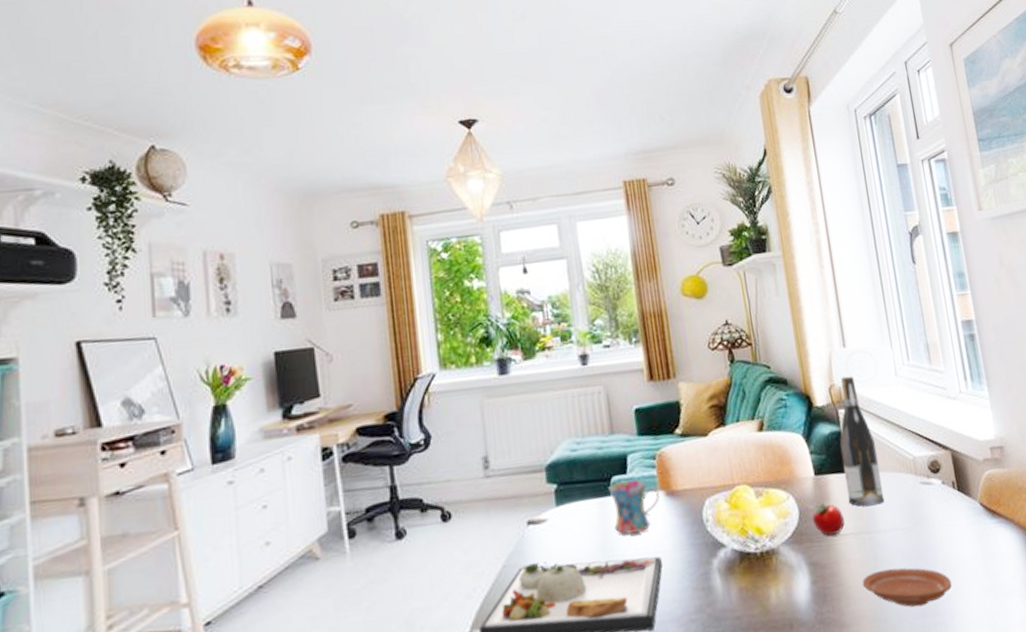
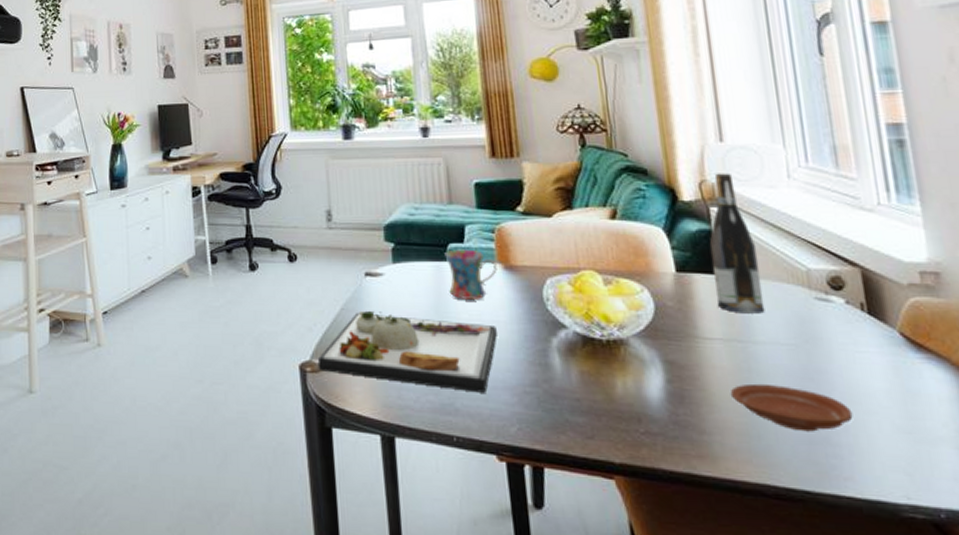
apple: present [812,503,845,536] -> none [671,302,711,336]

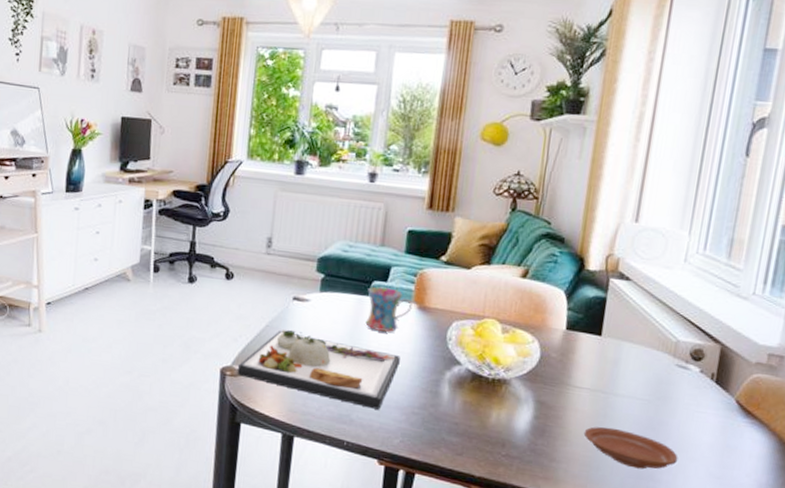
wine bottle: present [709,173,765,314] -> none [594,249,640,372]

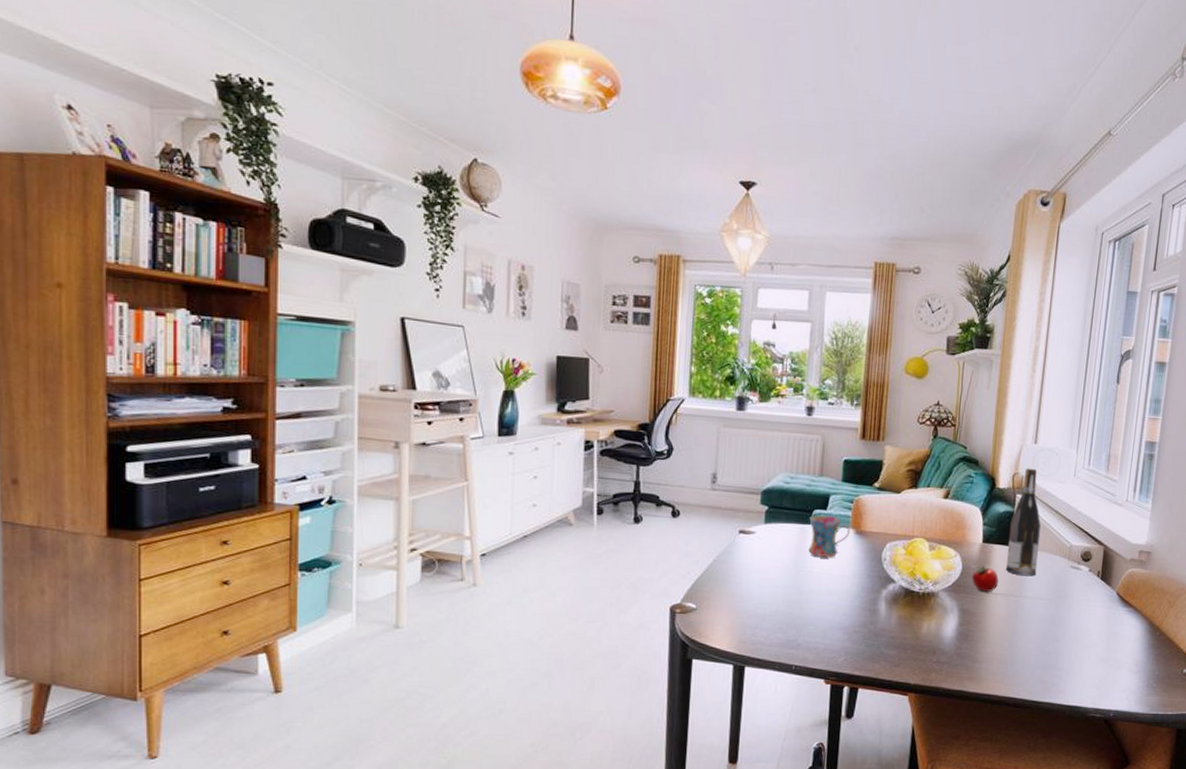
dinner plate: present [237,329,400,410] -> none [686,562,841,632]
apple: none [552,355,584,385] -> present [972,566,999,592]
plate: present [583,427,678,469] -> none [1000,626,1075,661]
wine bottle: none [594,249,640,372] -> present [1006,468,1042,576]

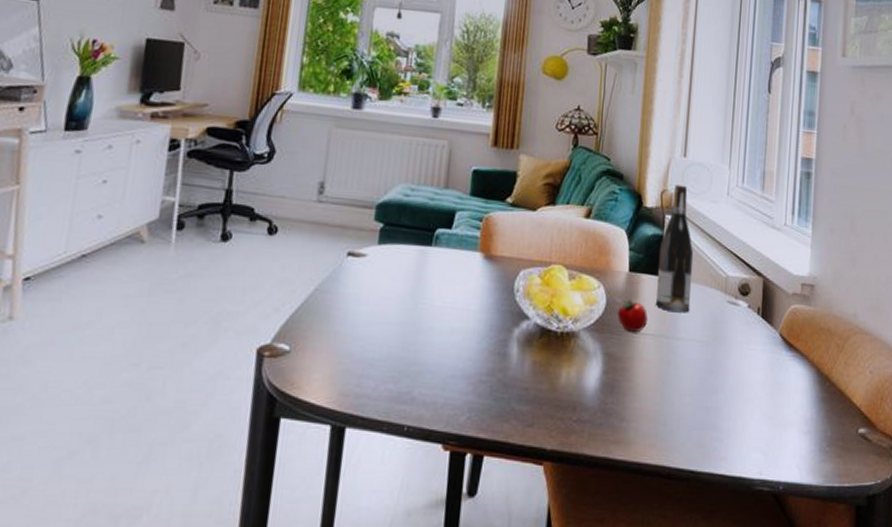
mug: present [808,515,850,558] -> none [428,235,478,288]

